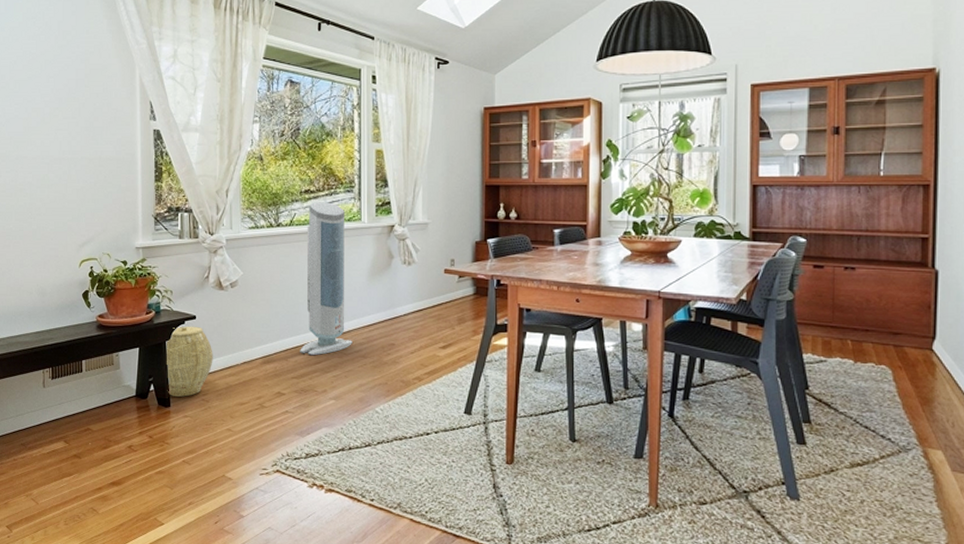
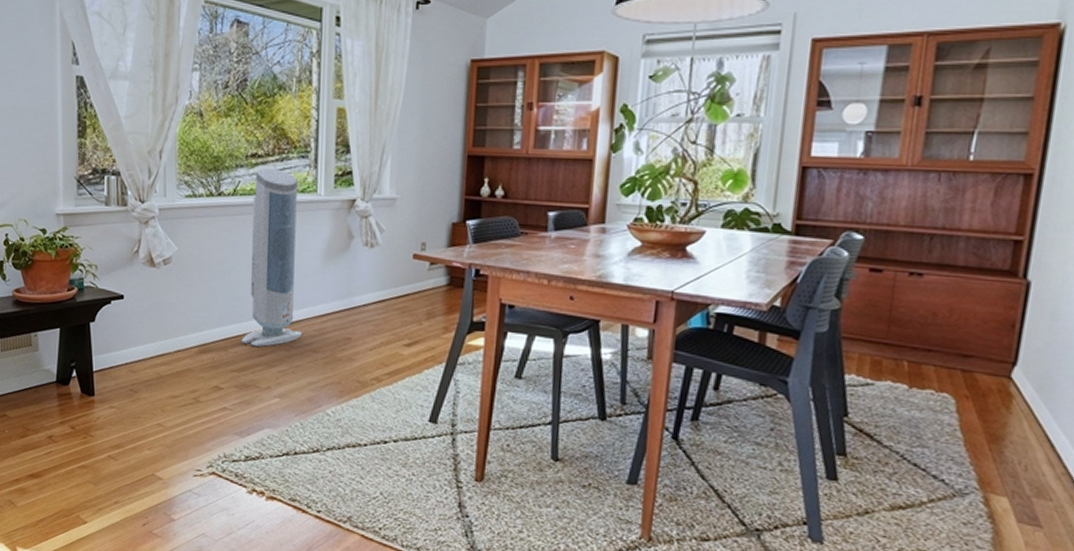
woven basket: present [167,326,213,397] -> none [91,306,143,386]

